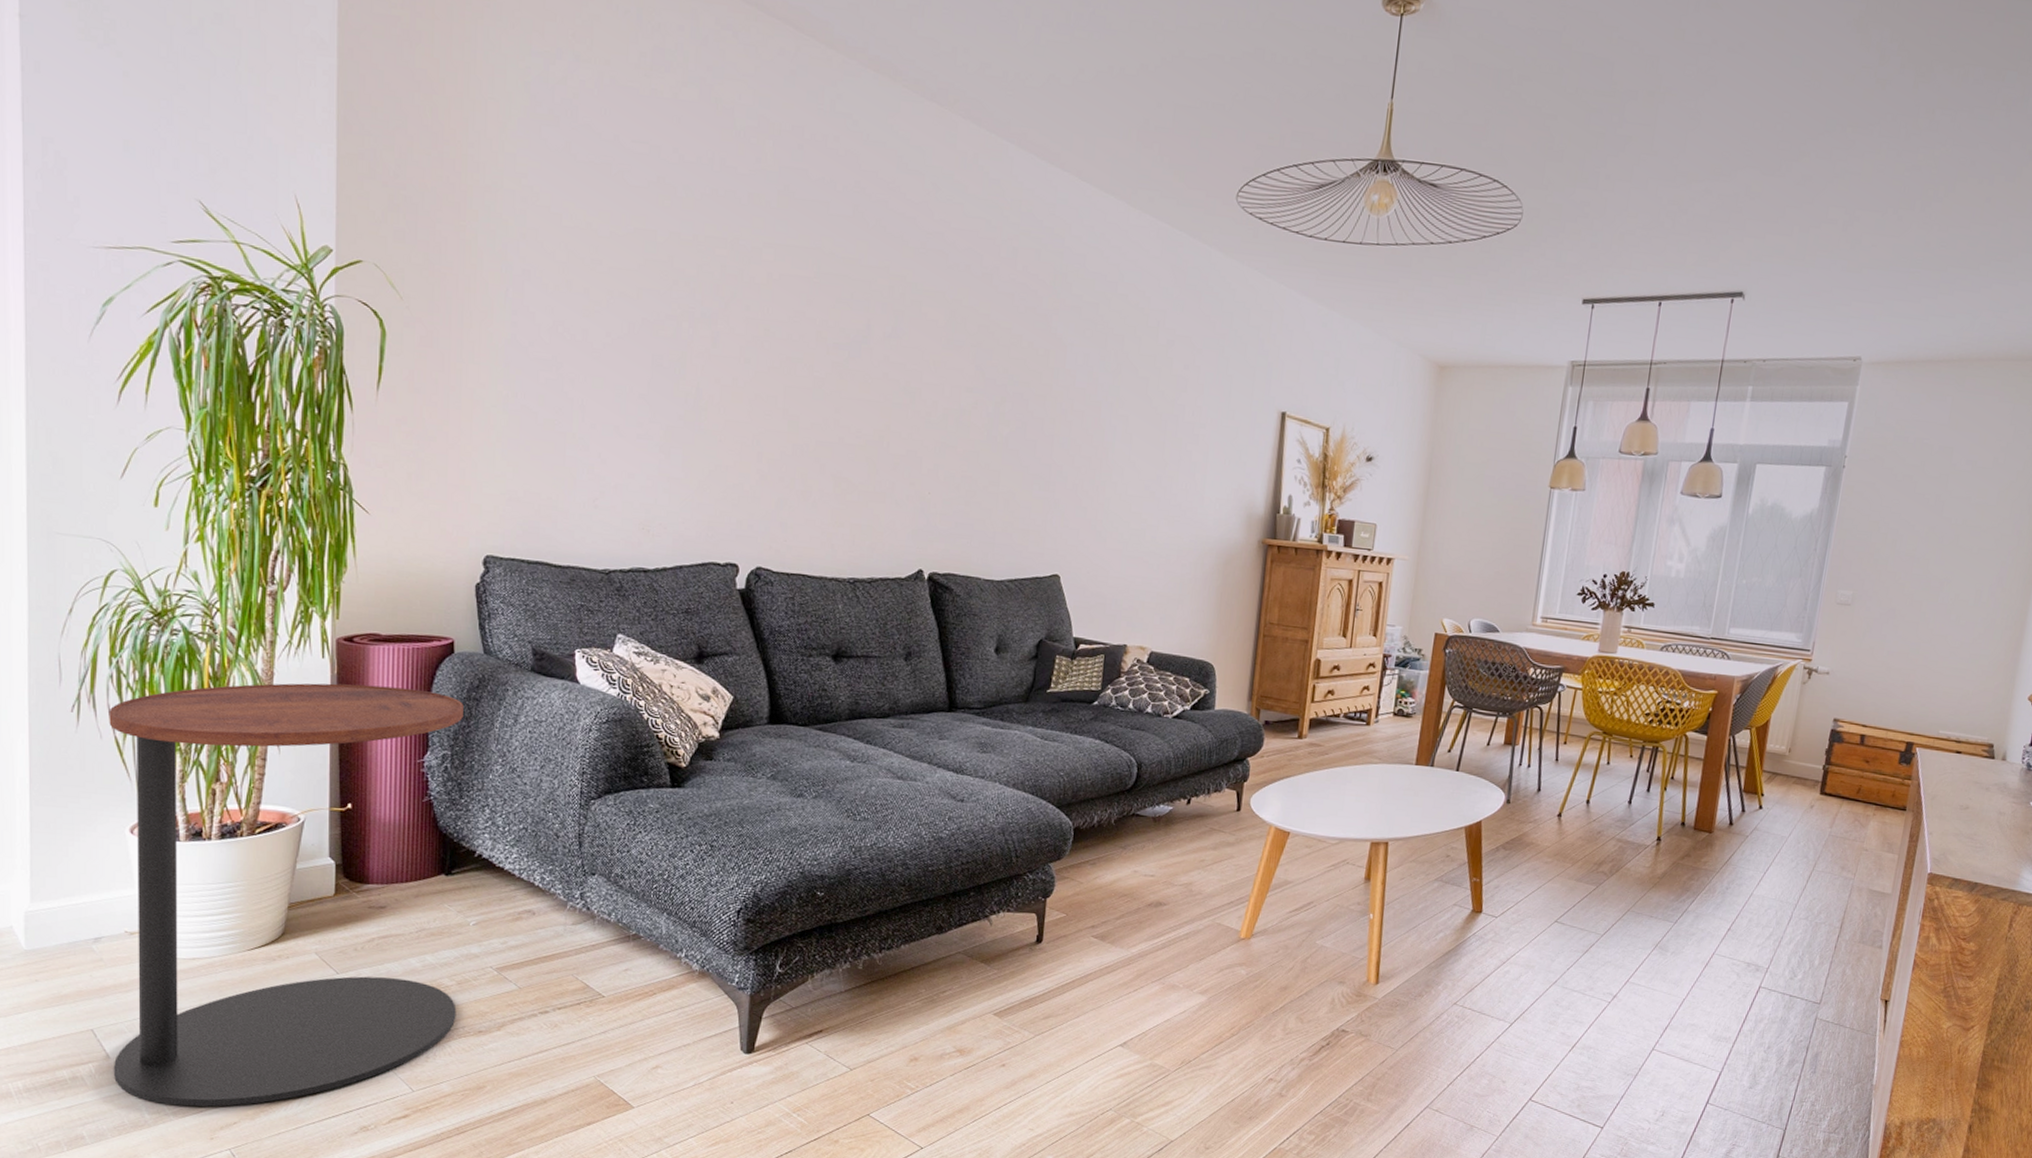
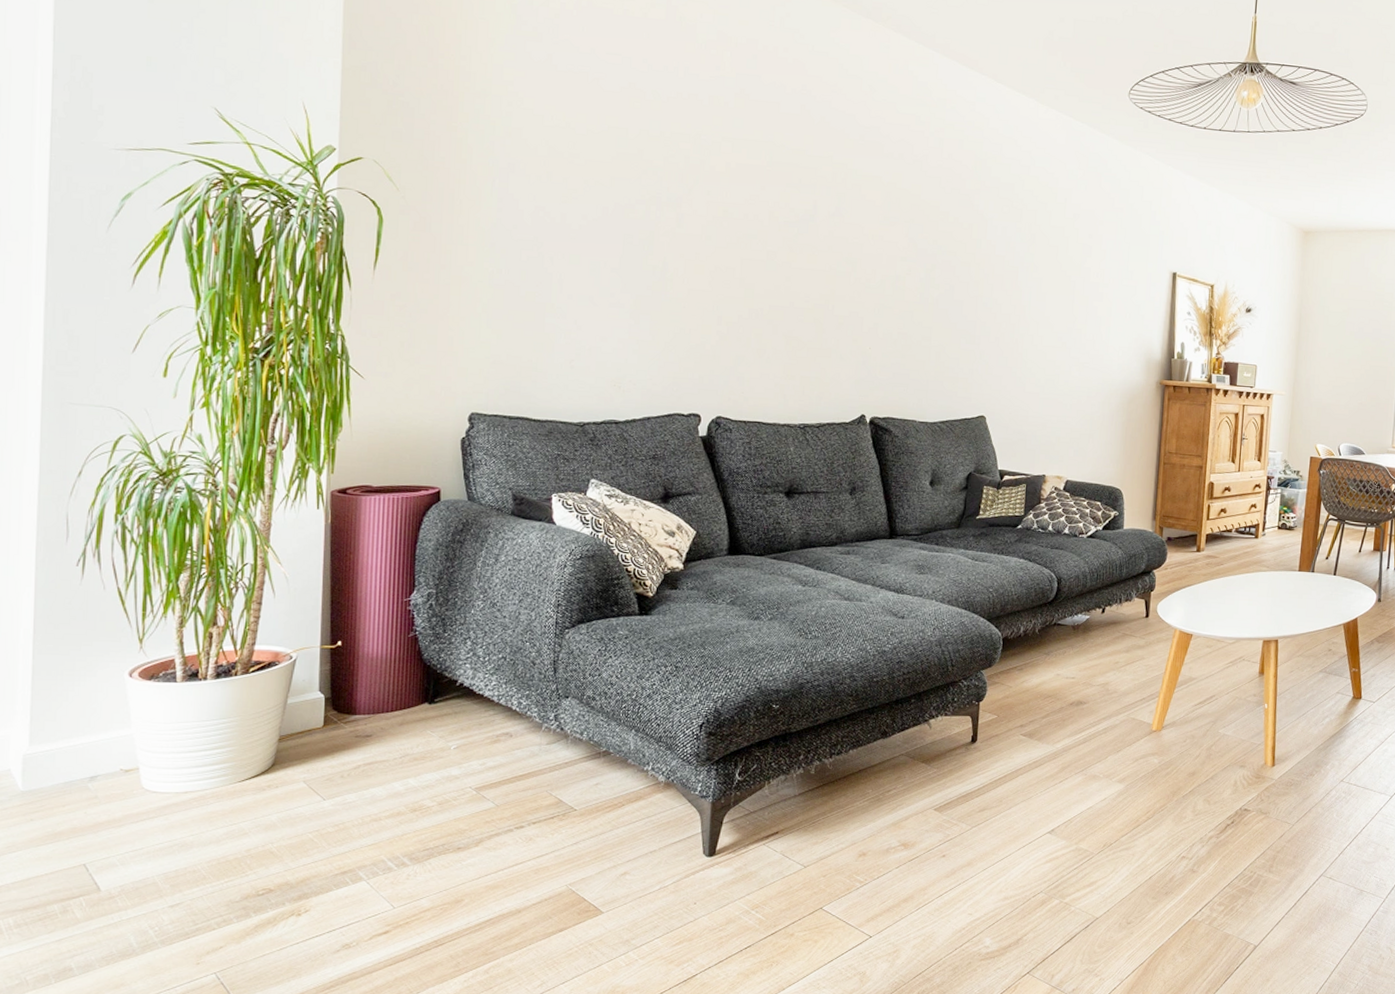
side table: present [109,683,463,1107] -> none [103,531,448,934]

